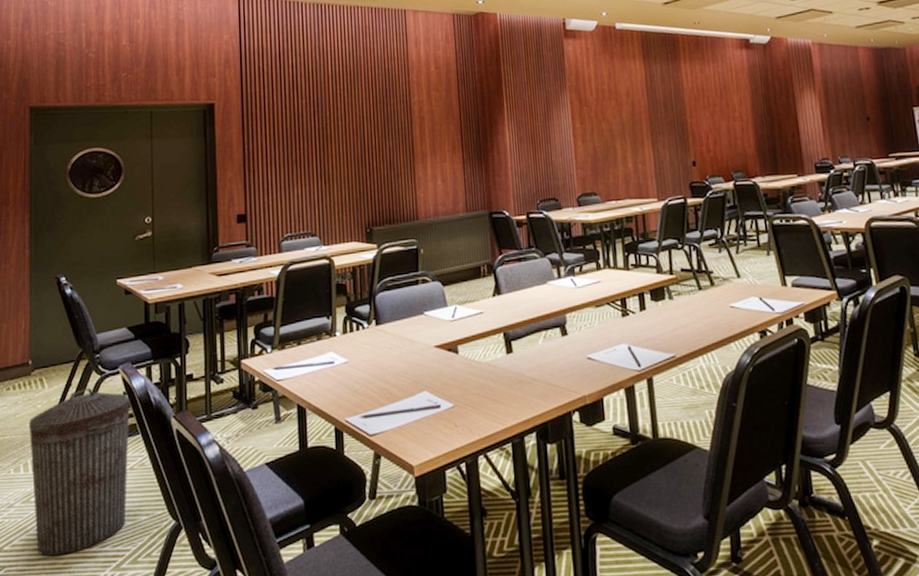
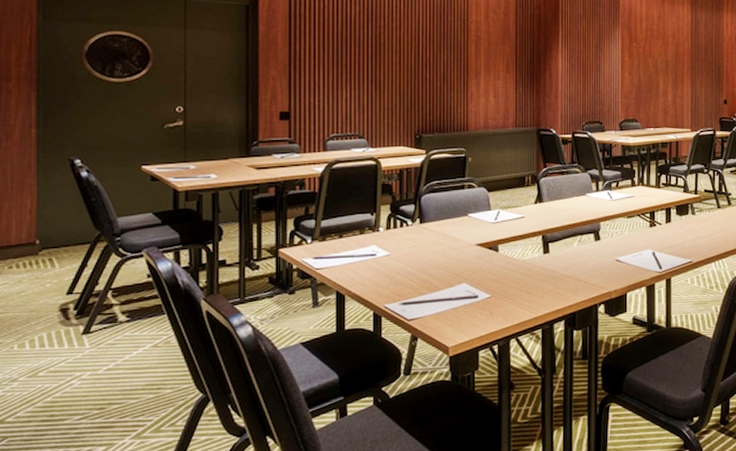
trash can: present [28,388,130,557] -> none [35,270,154,427]

